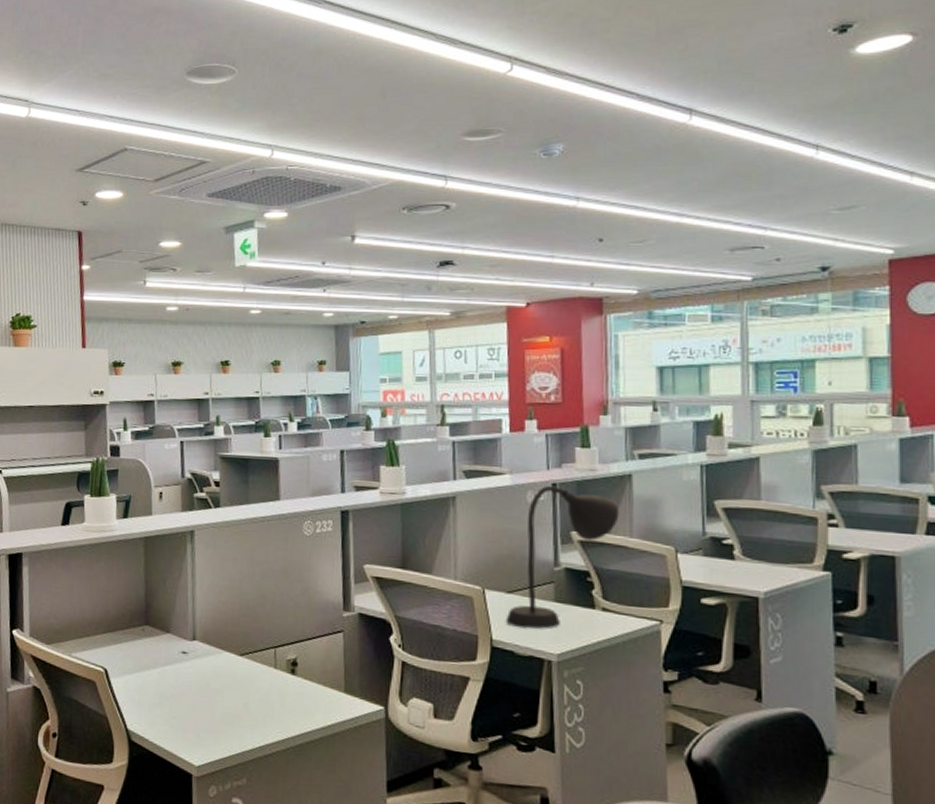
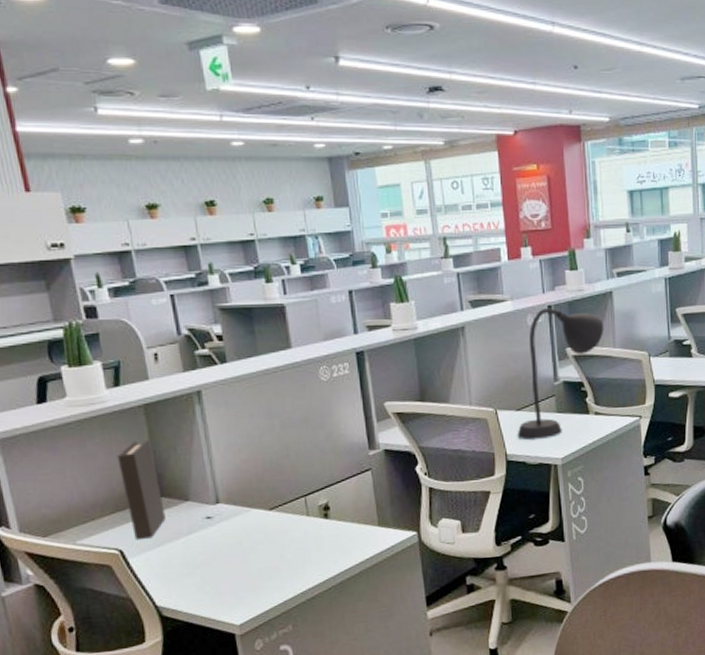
binder: none [115,569,148,663] -> present [117,439,166,541]

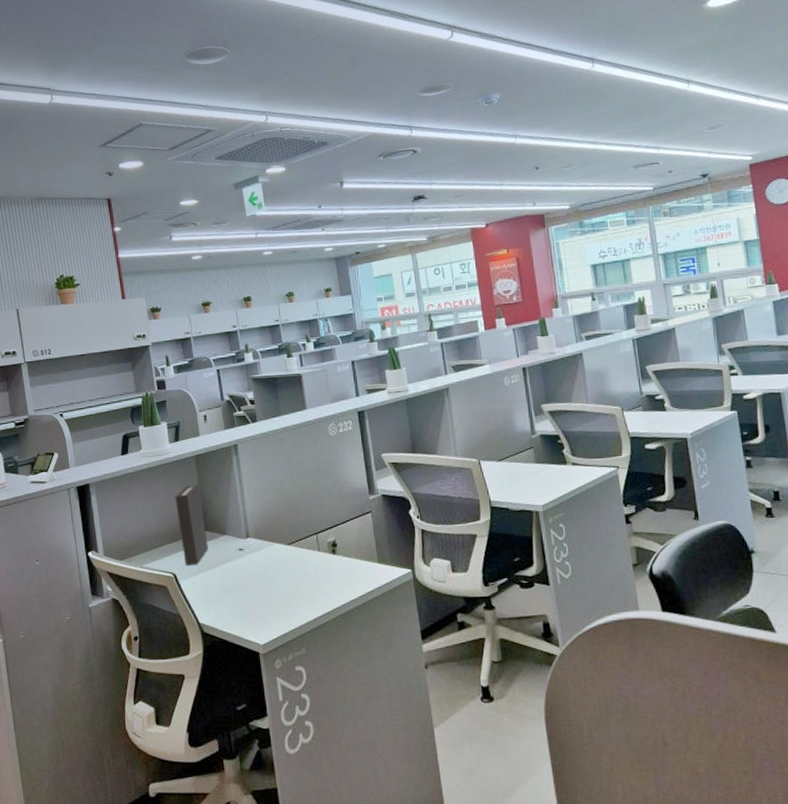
desk lamp: present [517,307,604,441] -> none [499,369,577,489]

